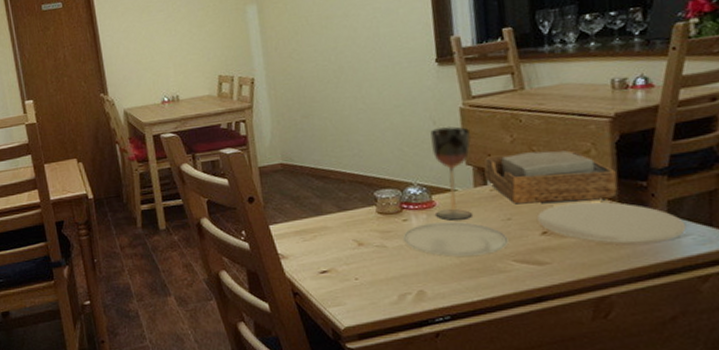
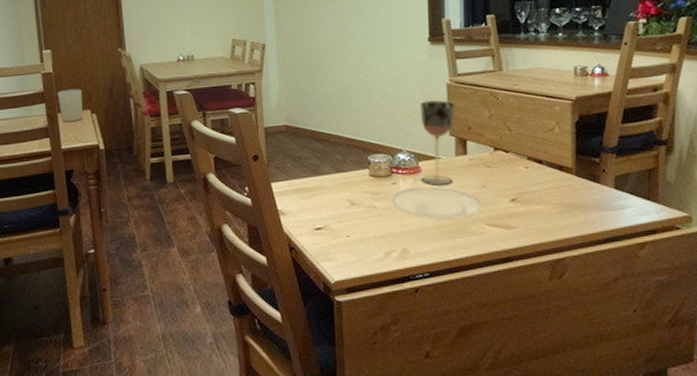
candle holder: none [42,138,69,173] -> present [57,89,83,122]
napkin holder: present [483,150,618,204] -> none [464,127,576,173]
plate: present [536,201,687,245] -> none [507,174,630,214]

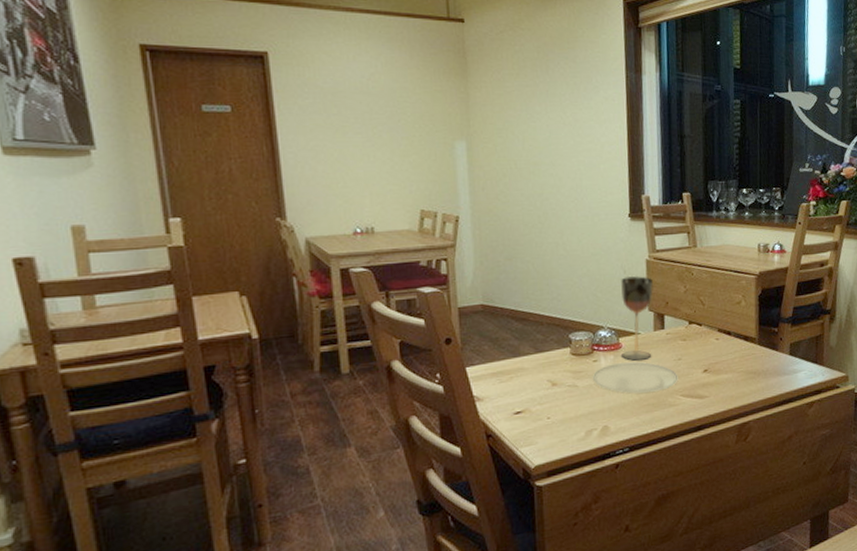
candle holder: present [57,89,83,122] -> none [191,266,228,308]

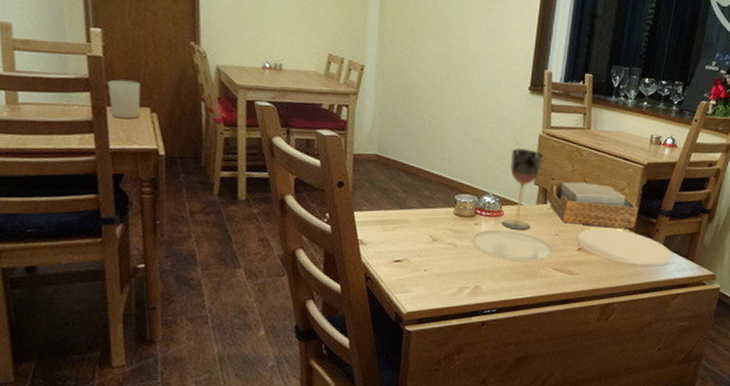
candle holder: none [191,266,228,308] -> present [107,79,140,119]
napkin holder: none [662,300,759,346] -> present [546,180,638,229]
plate: none [700,344,801,380] -> present [576,228,673,267]

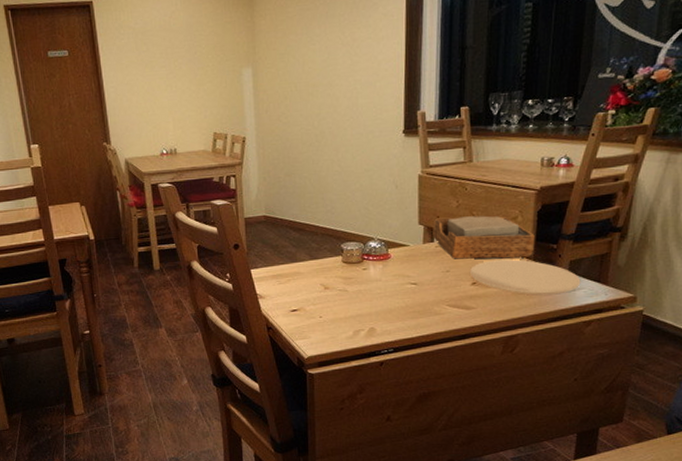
candle holder: present [107,79,140,119] -> none [47,182,72,215]
plate: present [471,229,553,263] -> none [361,271,445,303]
wineglass: present [502,147,543,230] -> none [390,190,424,271]

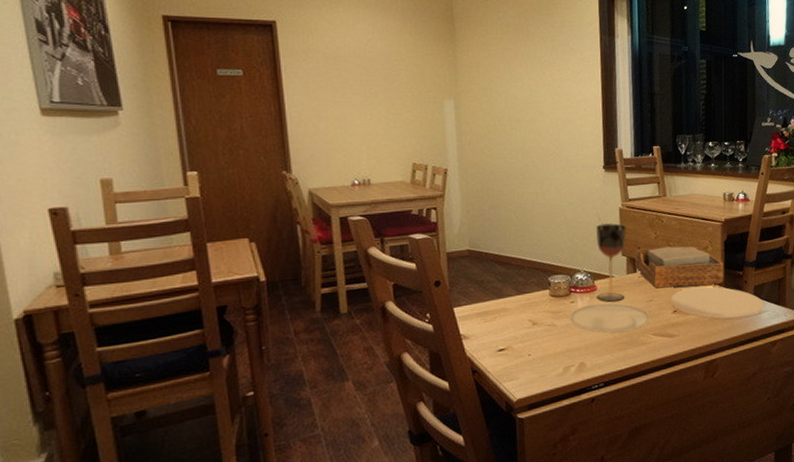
plate: none [361,271,445,303] -> present [569,302,650,334]
wineglass: none [390,190,424,271] -> present [596,222,626,302]

